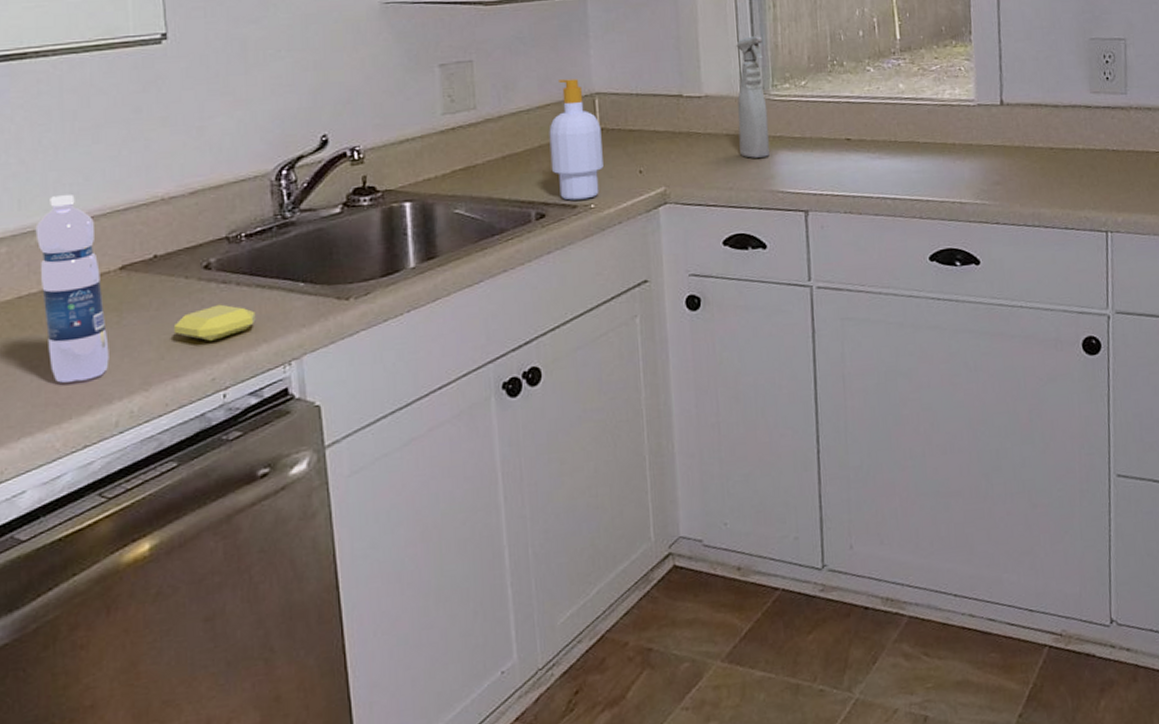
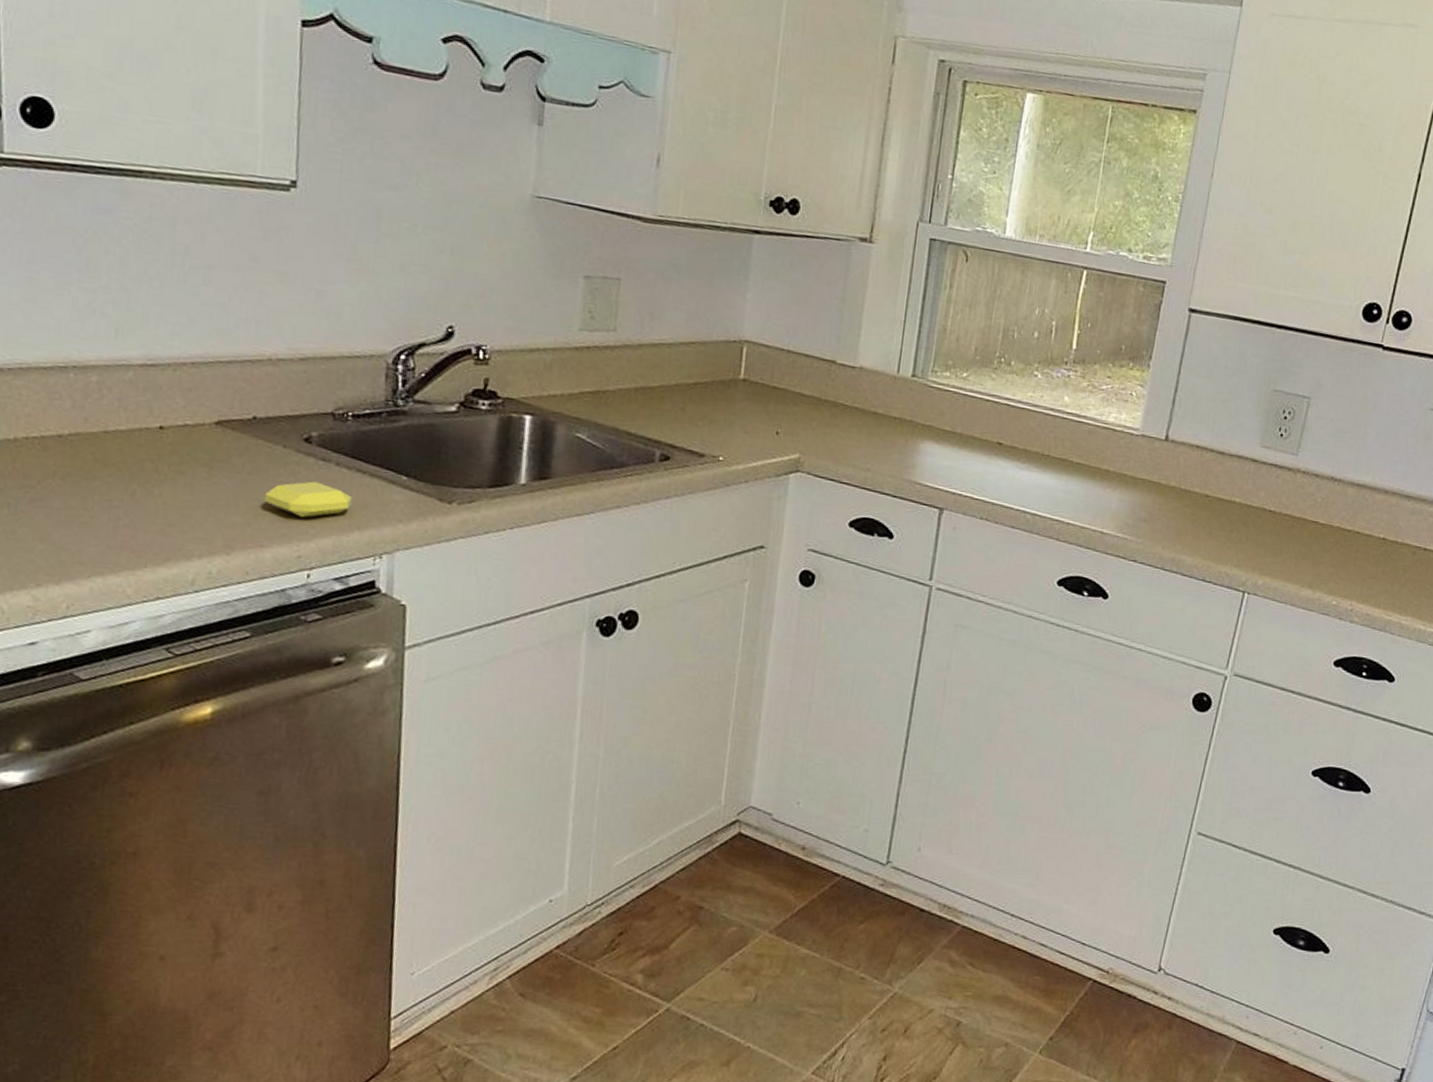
water bottle: present [35,195,109,383] -> none [130,332,195,532]
soap bottle: present [549,79,604,201] -> none [684,318,744,450]
spray bottle: present [736,36,771,158] -> none [884,313,931,445]

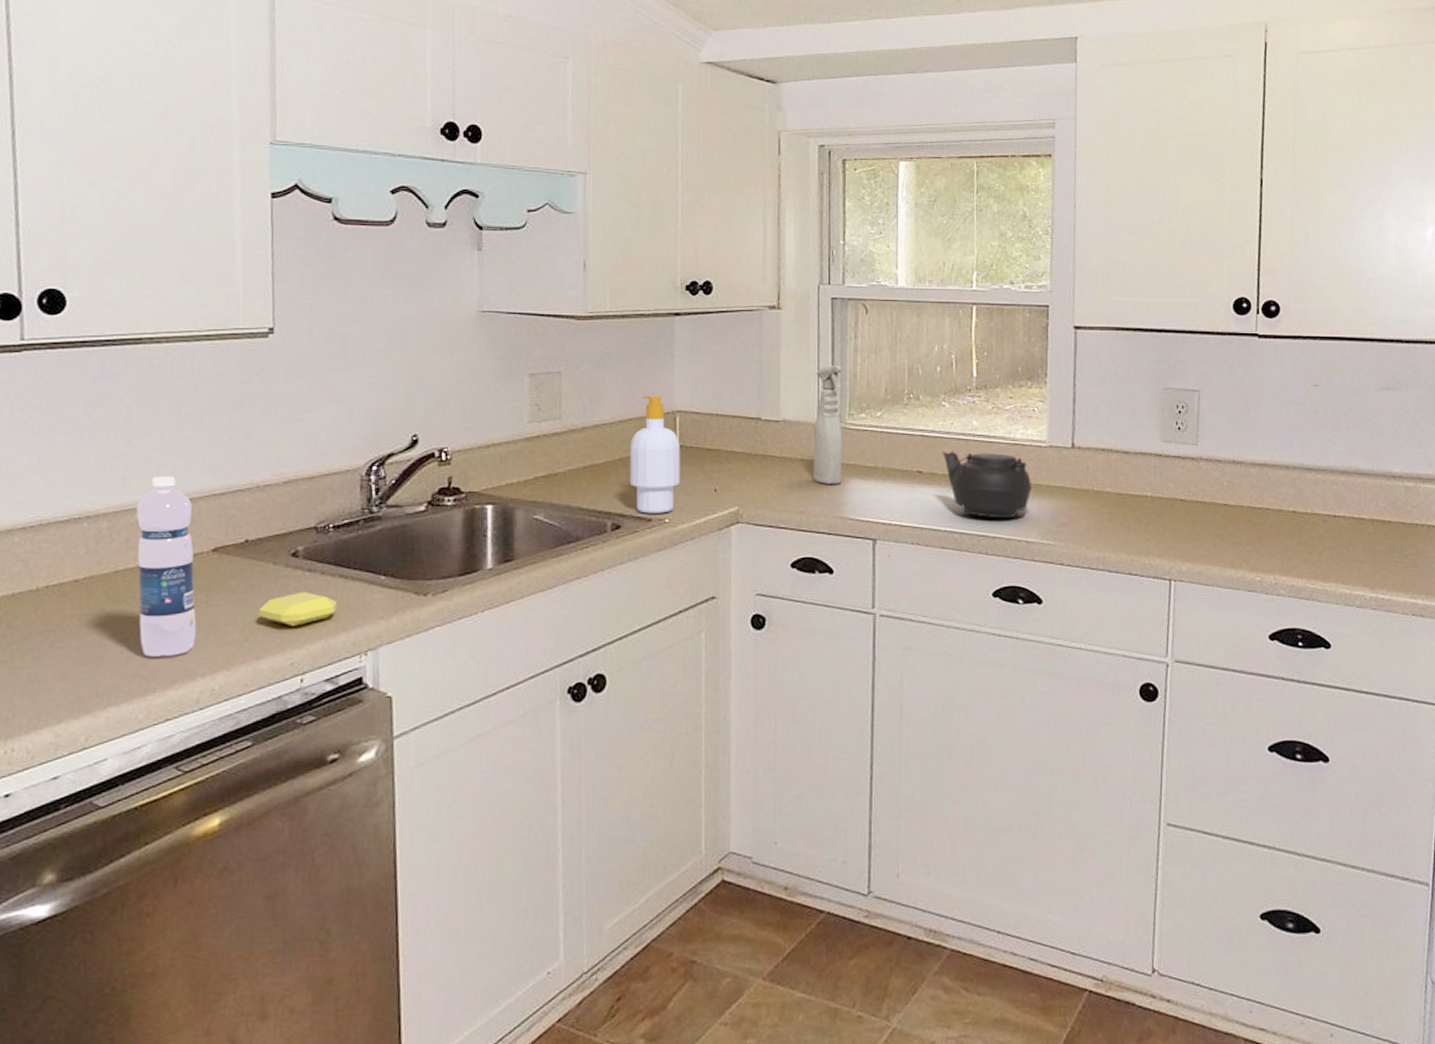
water bottle: none [130,332,195,532] -> present [136,477,197,657]
soap bottle: none [684,318,744,450] -> present [629,396,680,514]
spray bottle: none [884,313,931,445] -> present [813,365,843,484]
teapot: none [1026,425,1117,506] -> present [942,451,1032,519]

